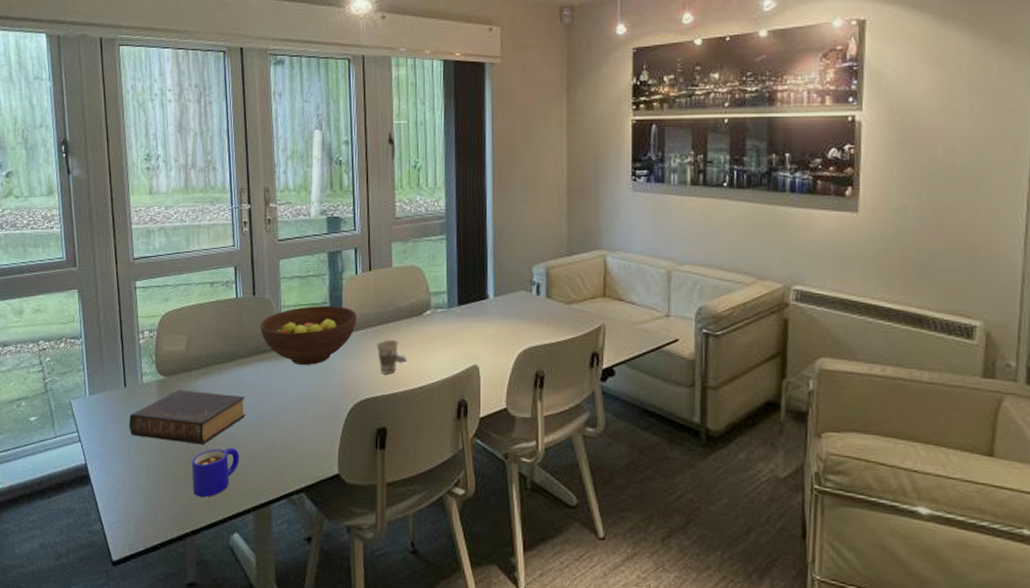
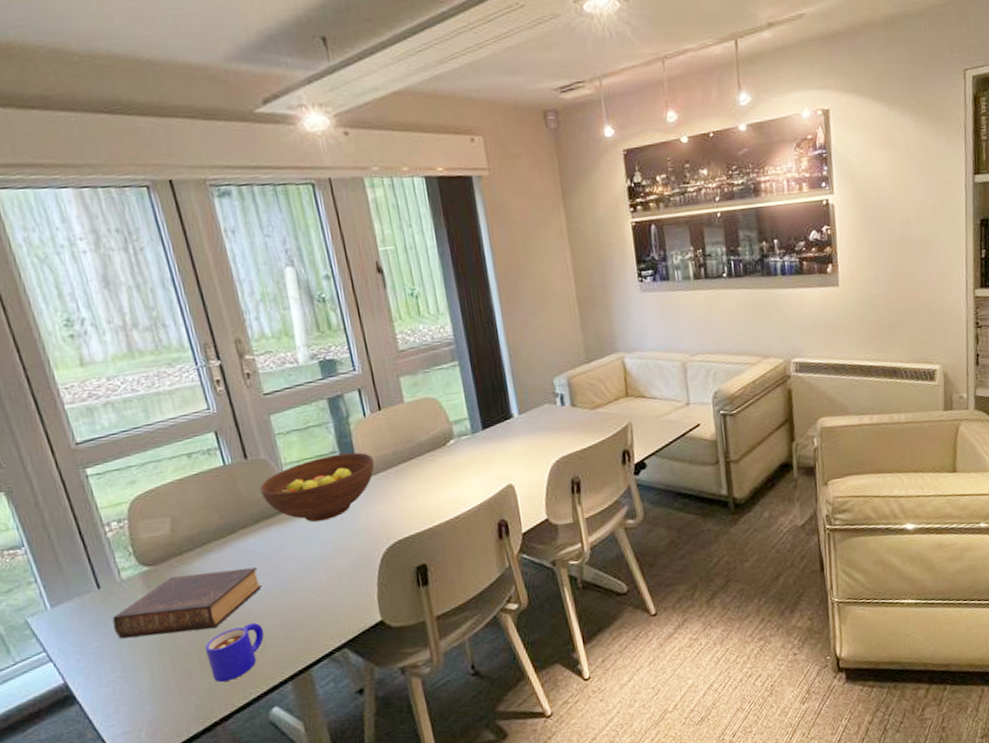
cup: present [376,339,408,375] -> none [400,475,438,513]

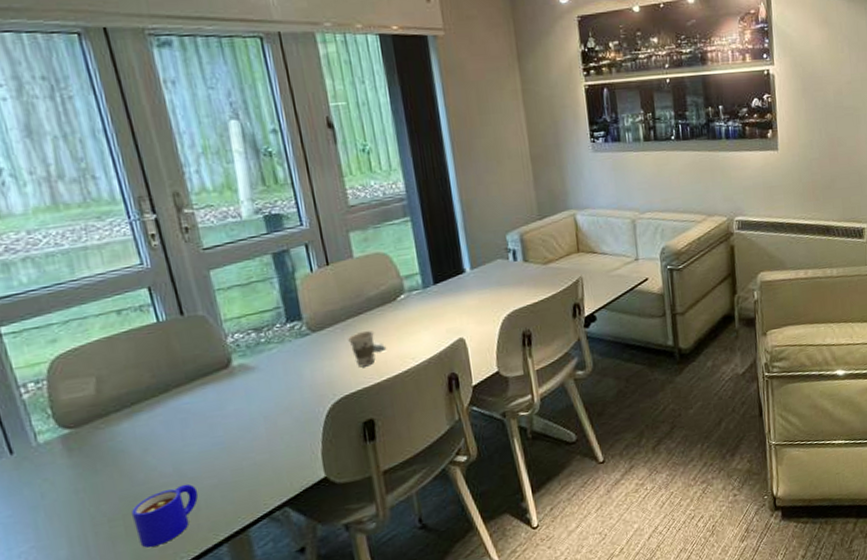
book: present [112,567,262,639] -> none [26,427,197,507]
fruit bowl: present [260,452,375,523] -> none [197,307,321,380]
cup: none [400,475,438,513] -> present [348,330,387,368]

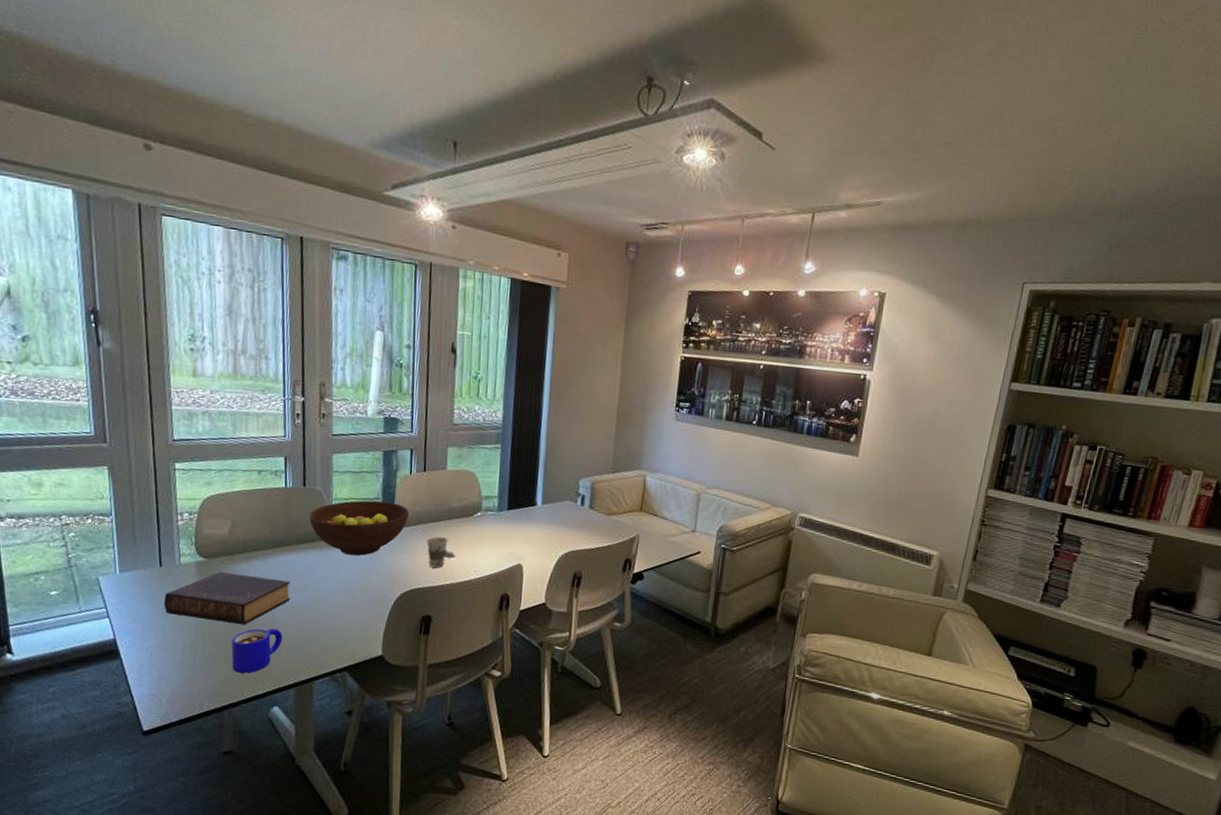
book: none [26,427,197,507] -> present [164,572,291,625]
fruit bowl: none [197,307,321,380] -> present [309,500,409,556]

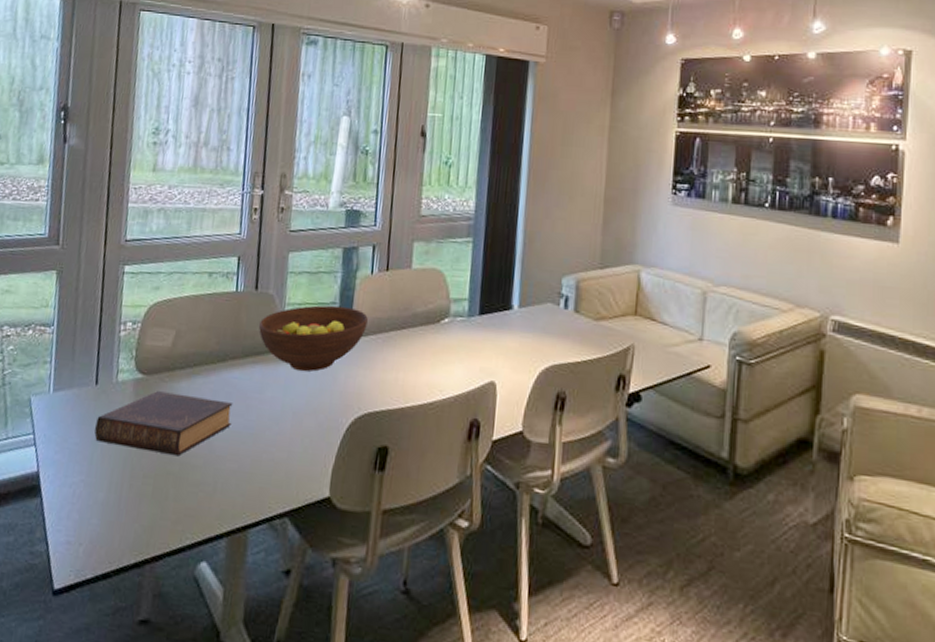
mug: present [231,628,283,673] -> none [159,460,219,518]
cup: present [426,536,456,568] -> none [386,347,419,387]

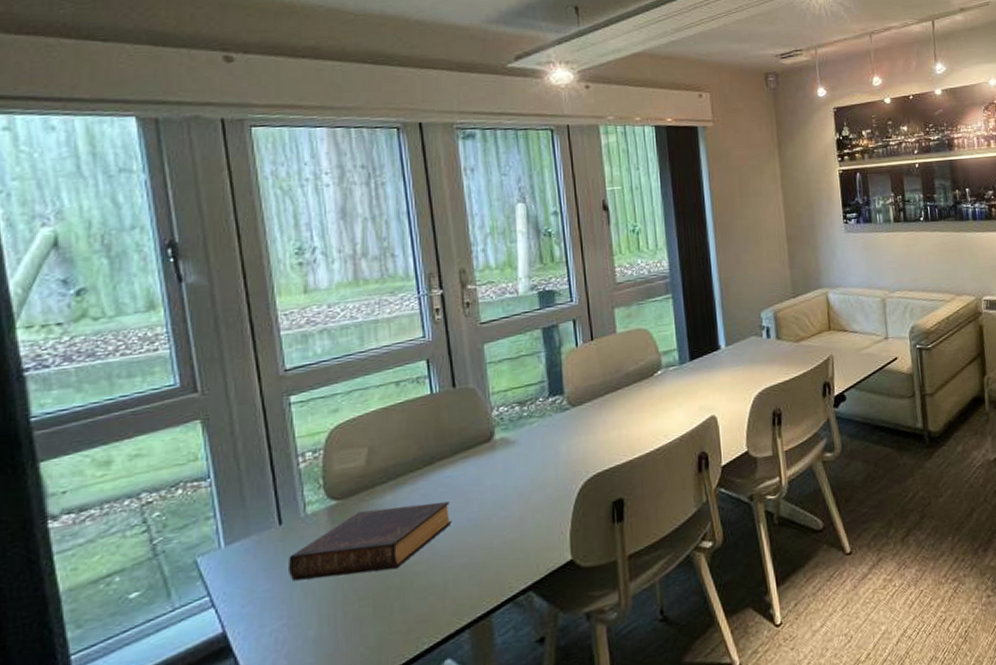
fruit bowl: present [259,305,368,372] -> none [464,382,581,454]

